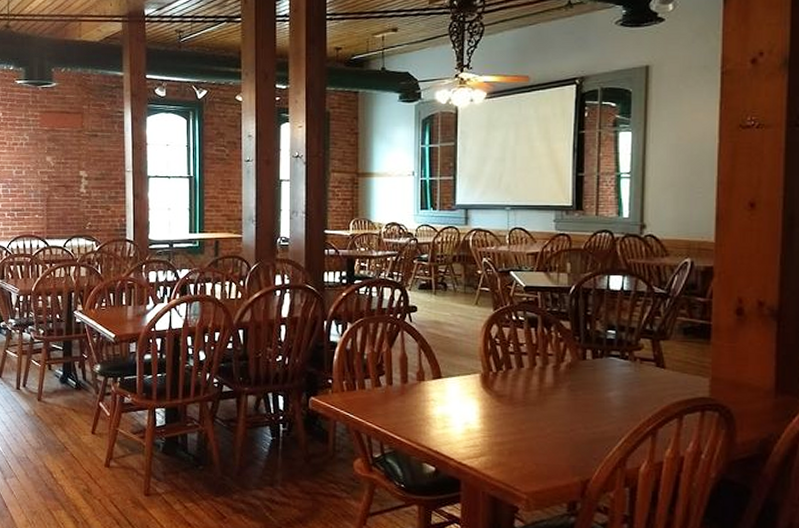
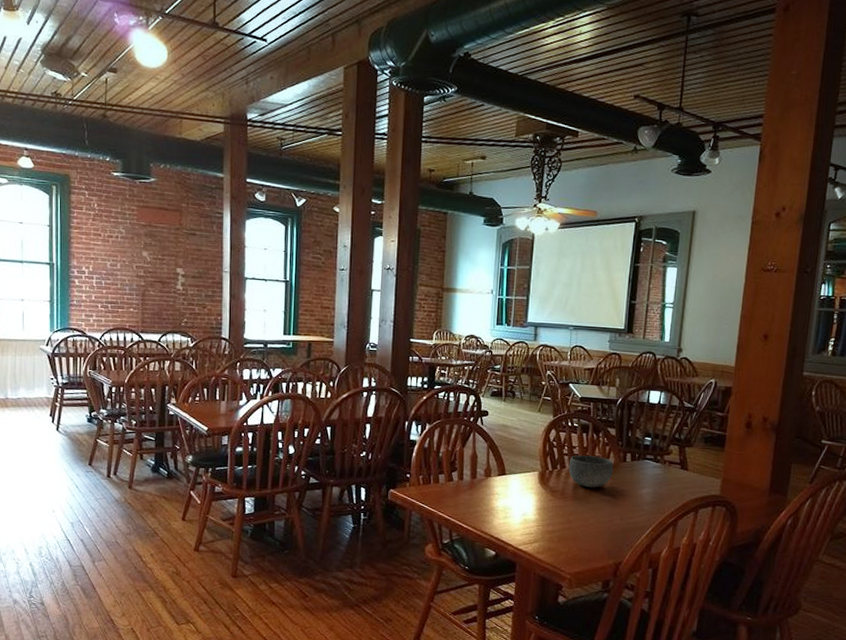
bowl: none [516,353,571,391] -> present [568,455,614,488]

